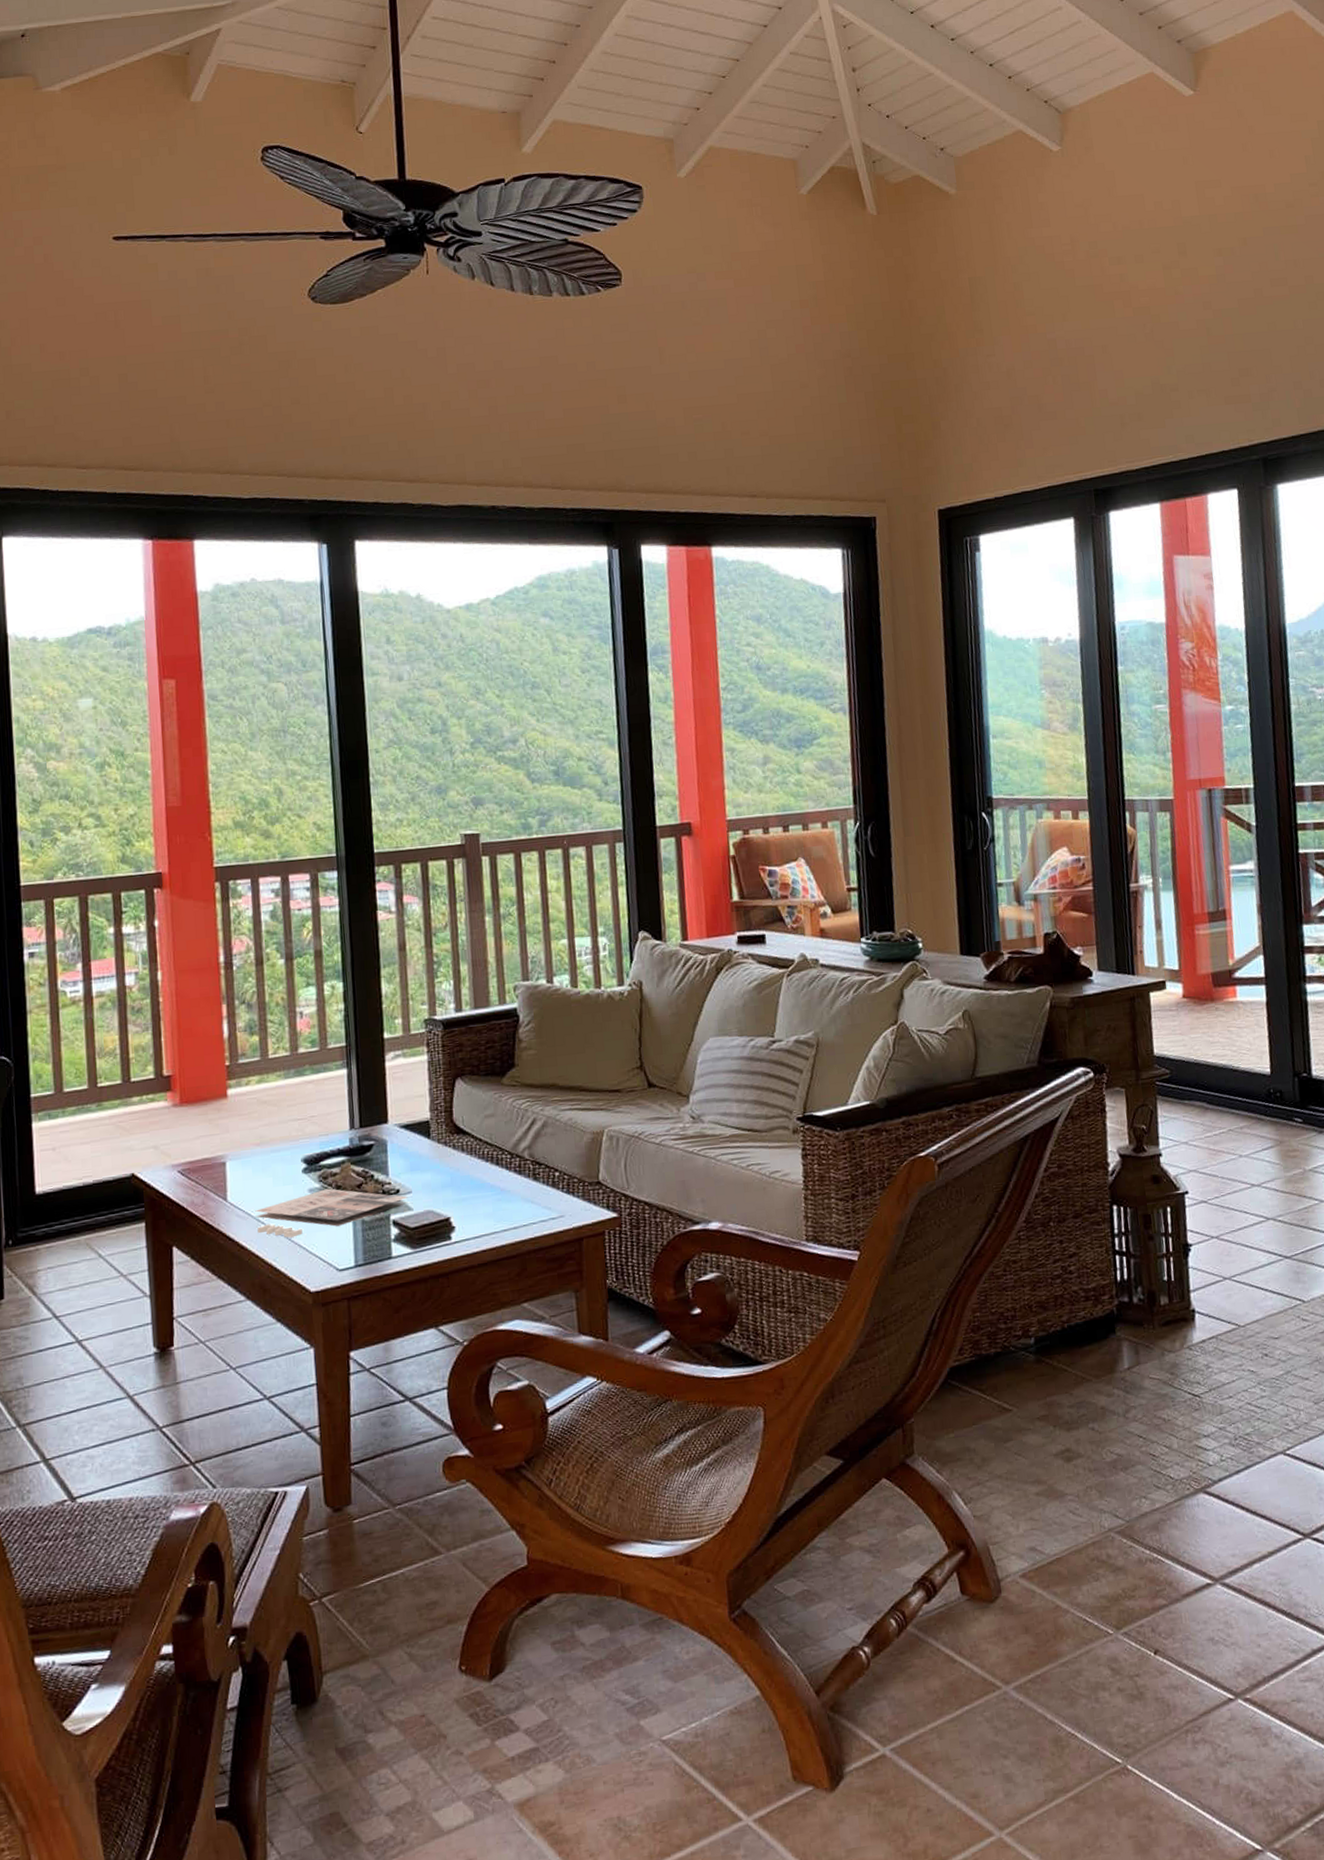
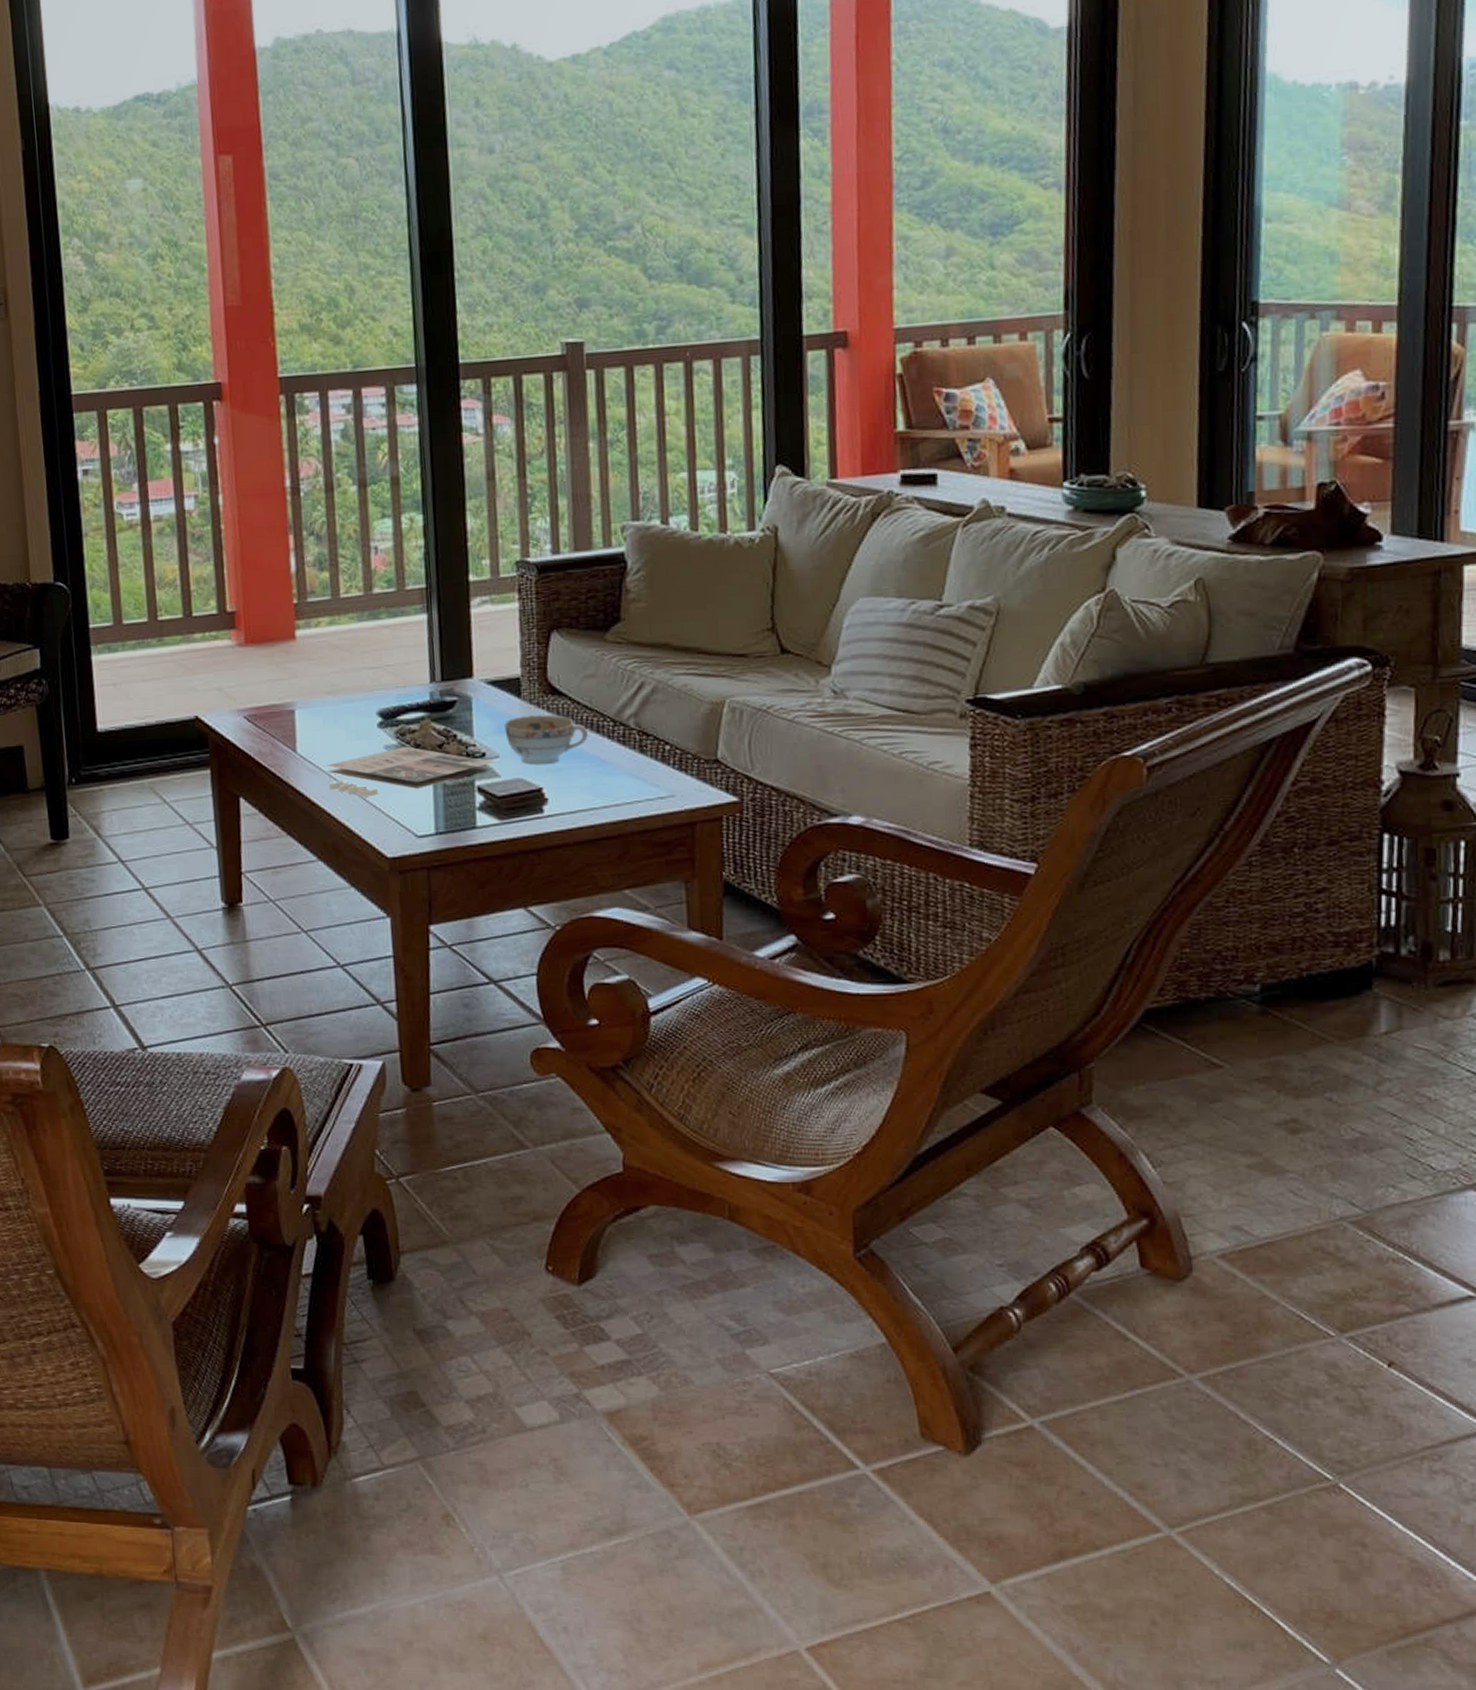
teacup: none [416,1151,489,1198] -> present [504,714,588,765]

